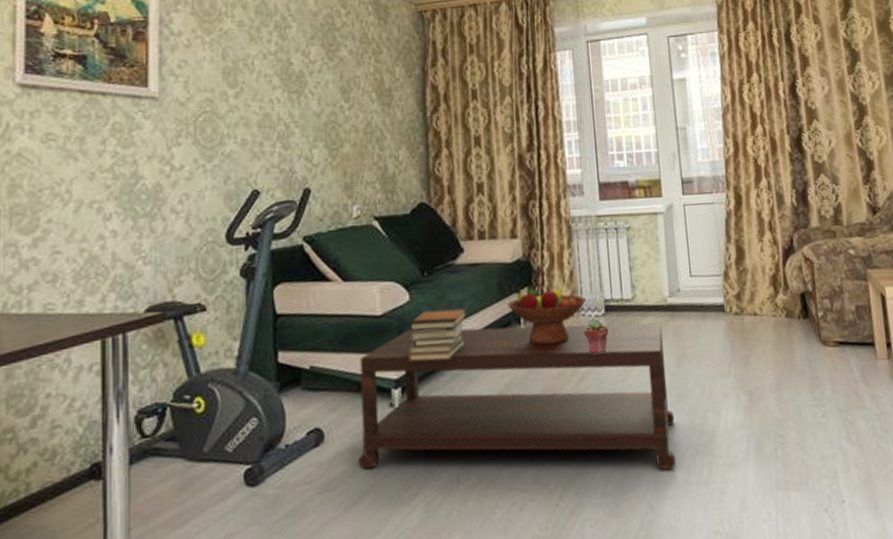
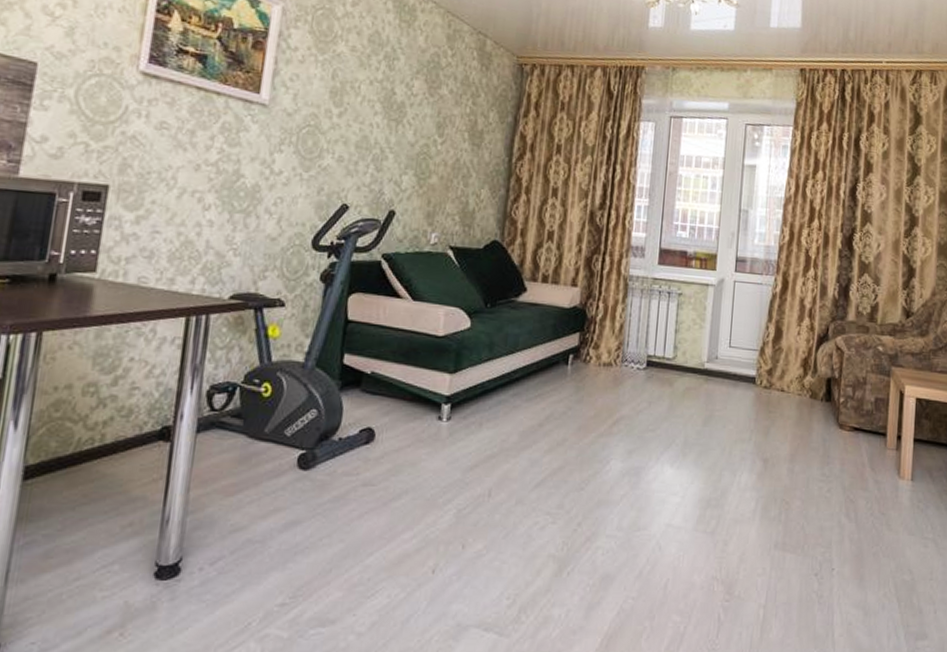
coffee table: present [358,322,677,471] -> none [402,354,697,516]
book stack: present [407,308,467,362] -> none [461,338,521,387]
fruit bowl: present [507,287,586,346] -> none [558,332,631,388]
potted succulent: present [583,318,609,355] -> none [623,370,648,404]

